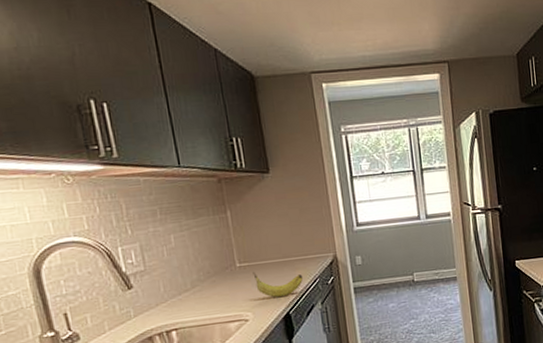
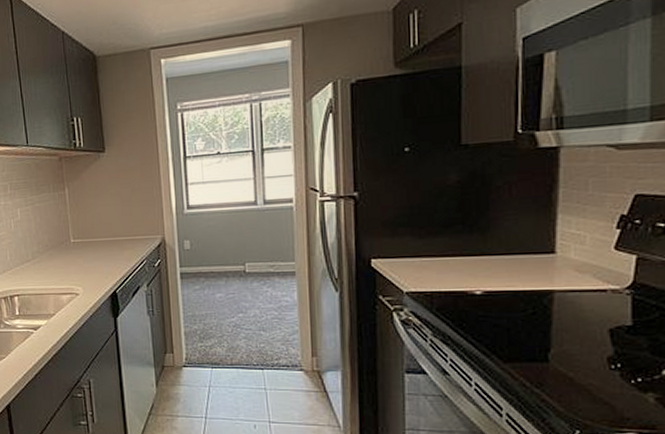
fruit: present [253,271,303,298] -> none [85,248,130,276]

